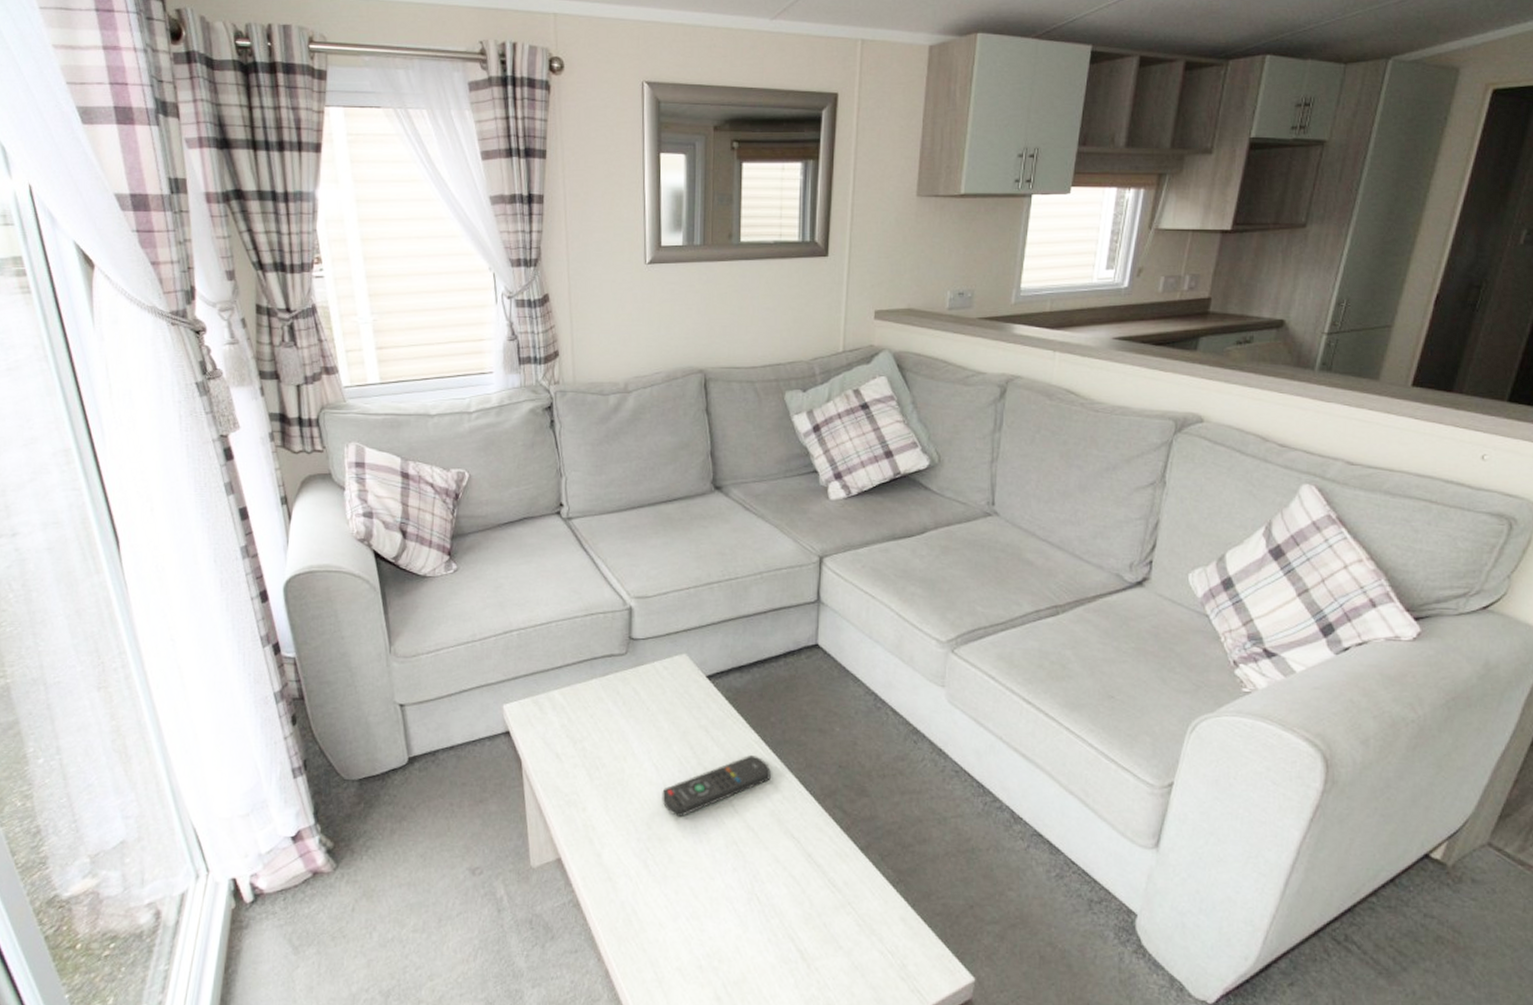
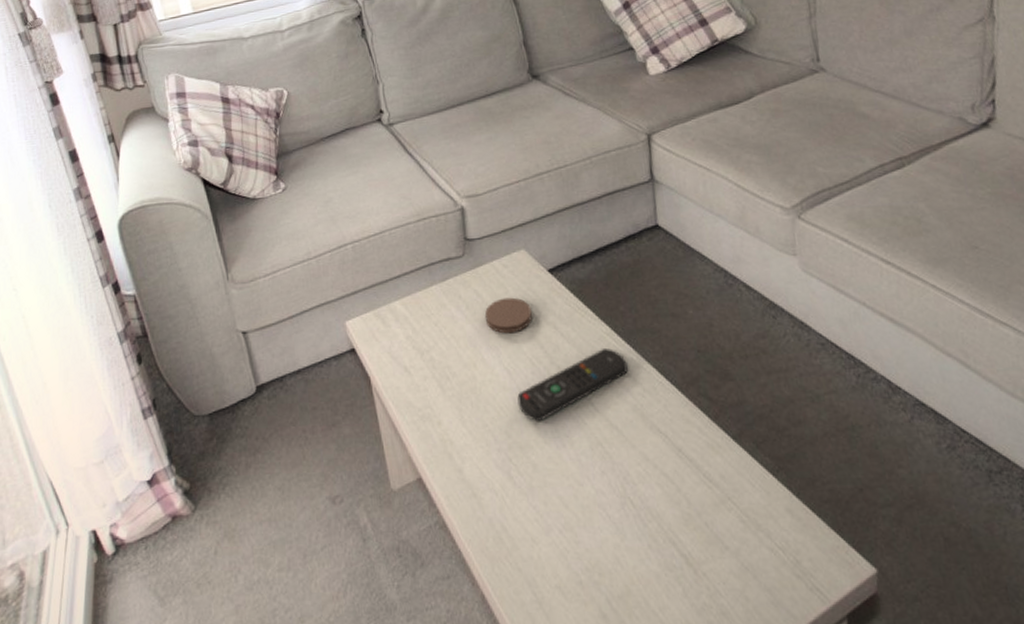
coaster: none [641,698,686,732] -> present [485,297,532,334]

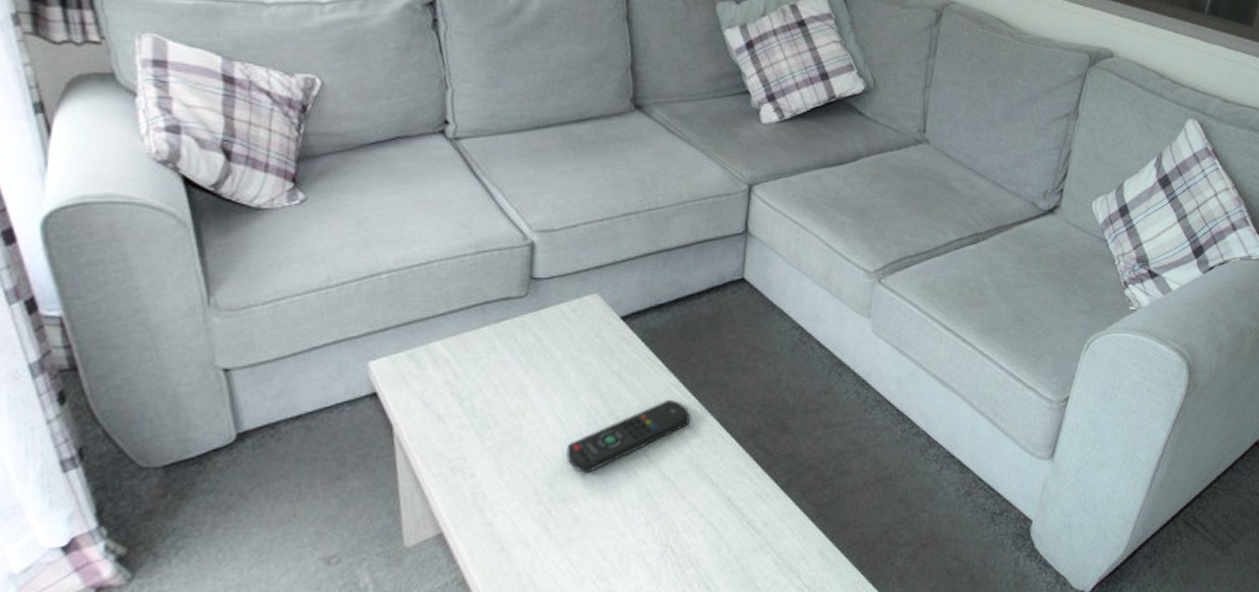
coaster: present [485,297,532,334] -> none [543,343,596,382]

